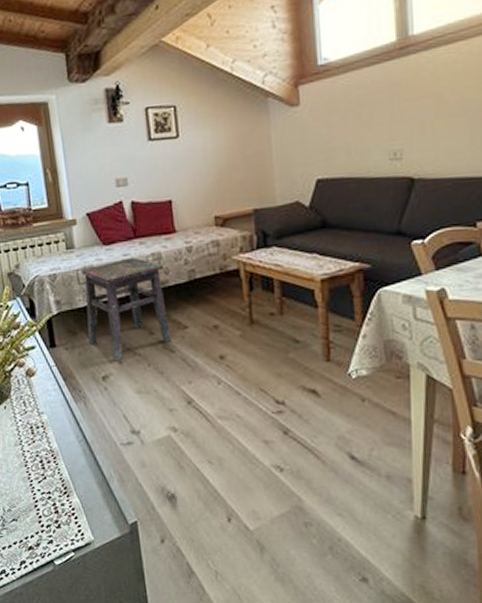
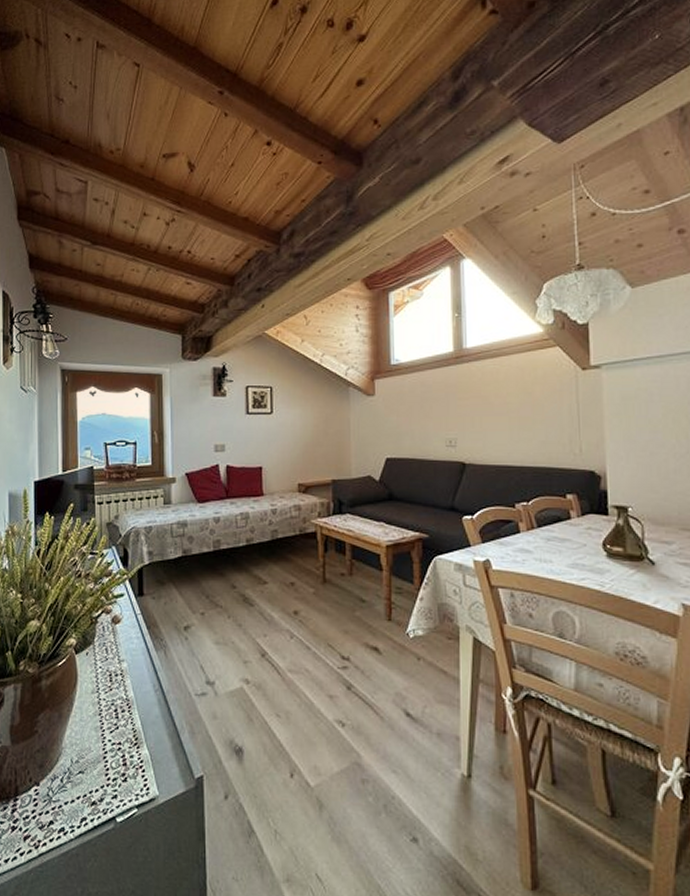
side table: present [80,257,171,361] -> none [175,515,251,612]

